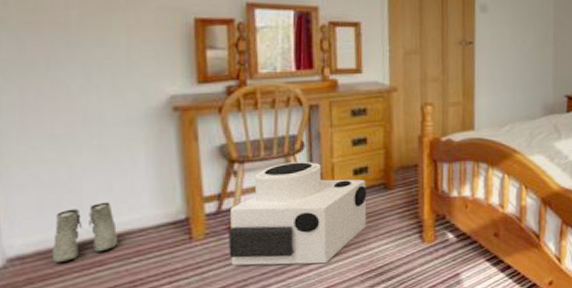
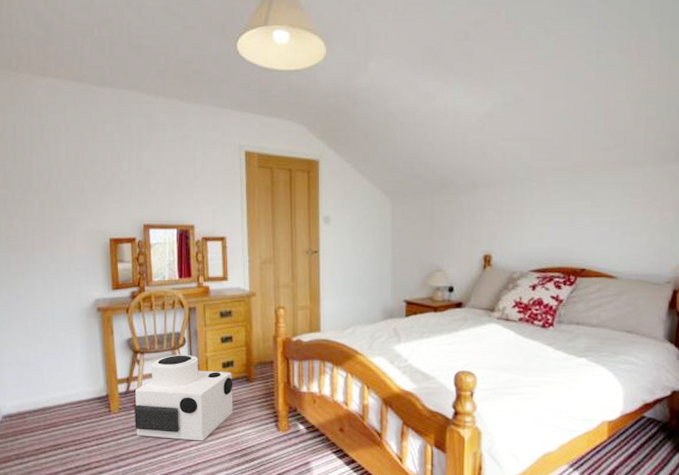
boots: present [51,201,117,264] -> none [27,379,64,422]

